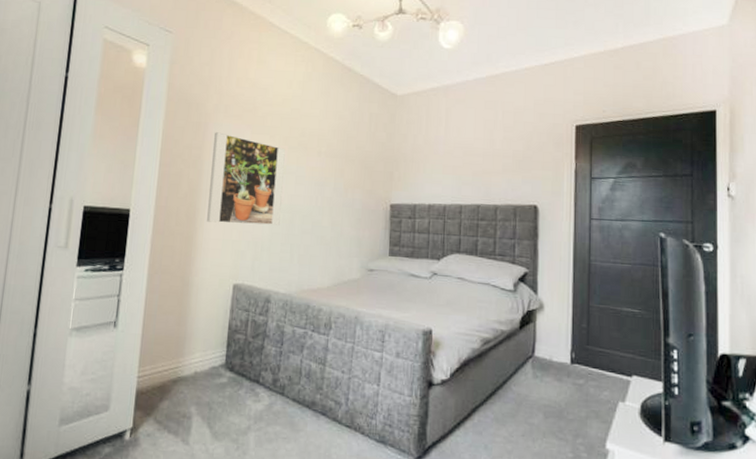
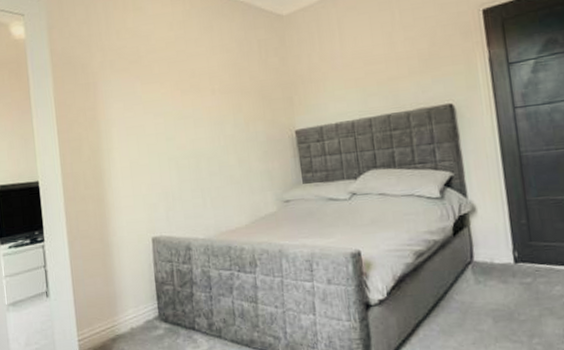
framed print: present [207,132,285,225] -> none [105,89,186,181]

